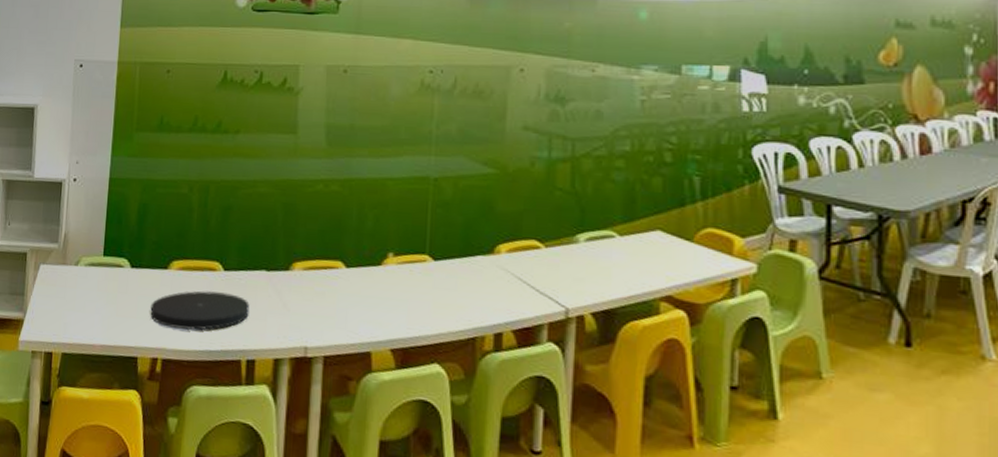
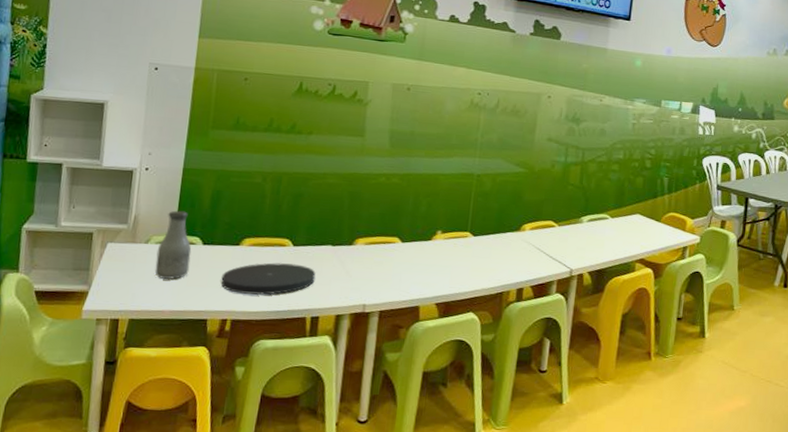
bottle: none [85,227,120,308] -> present [155,210,192,279]

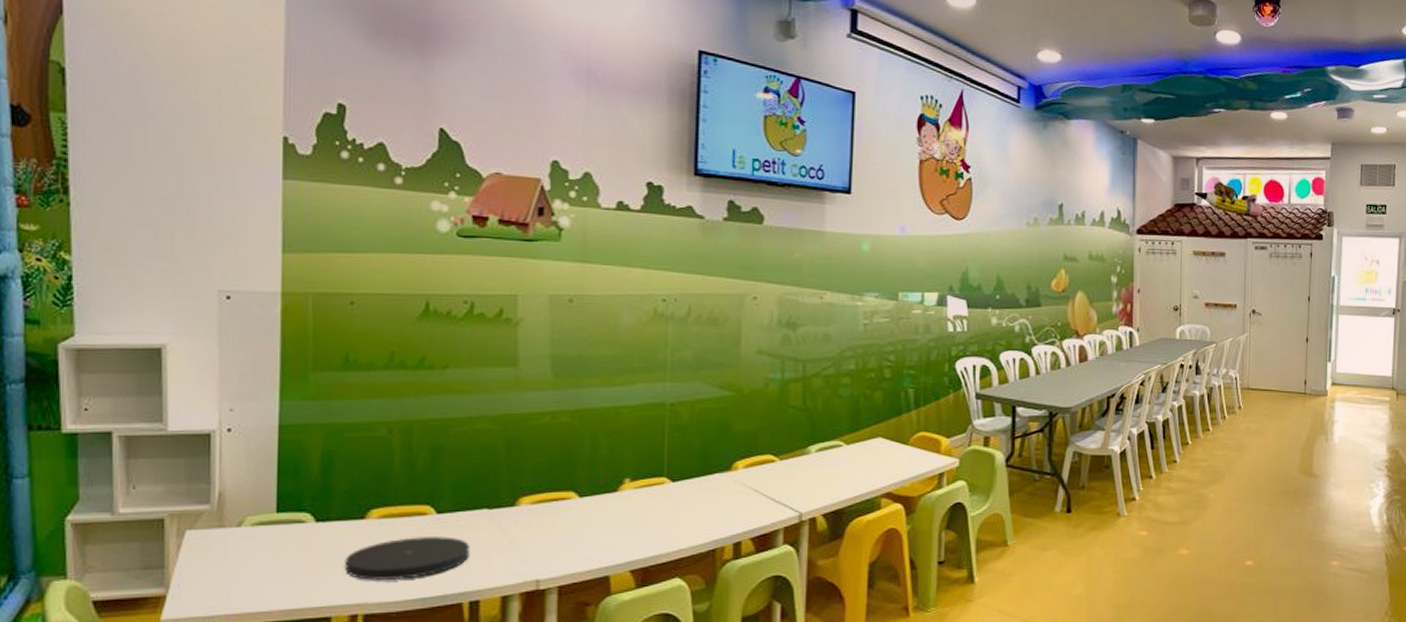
bottle: present [155,210,192,279] -> none [254,480,301,570]

